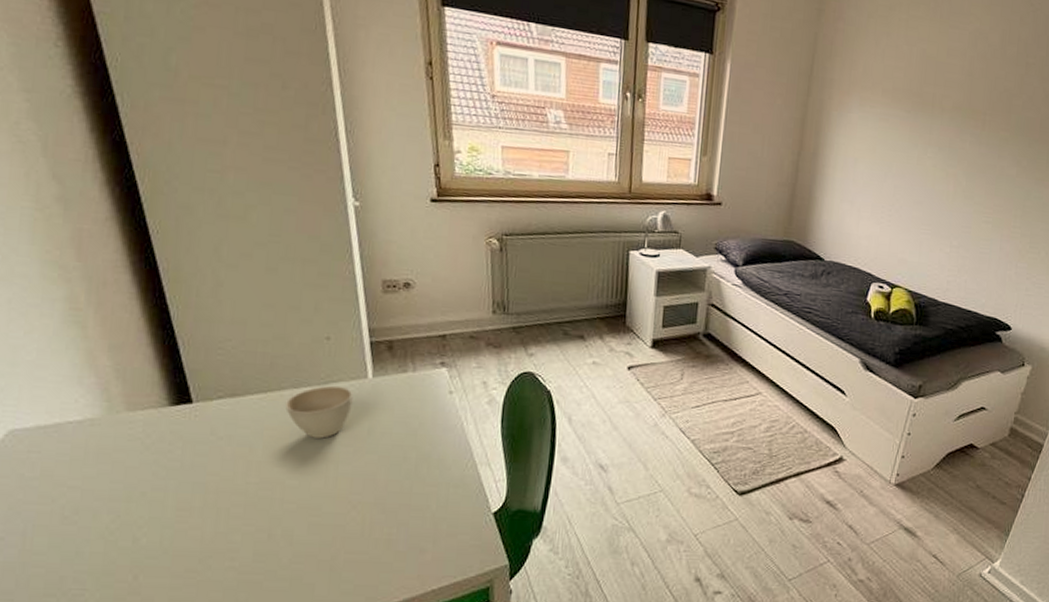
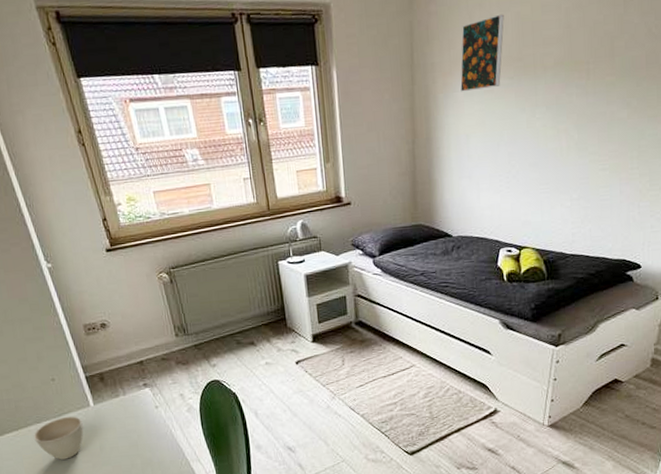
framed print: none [856,47,910,117] -> present [460,14,504,92]

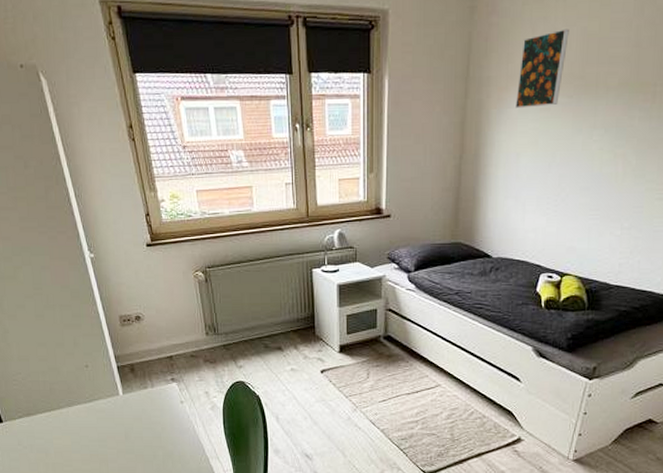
cup: present [33,416,84,460] -> none [64,403,111,444]

